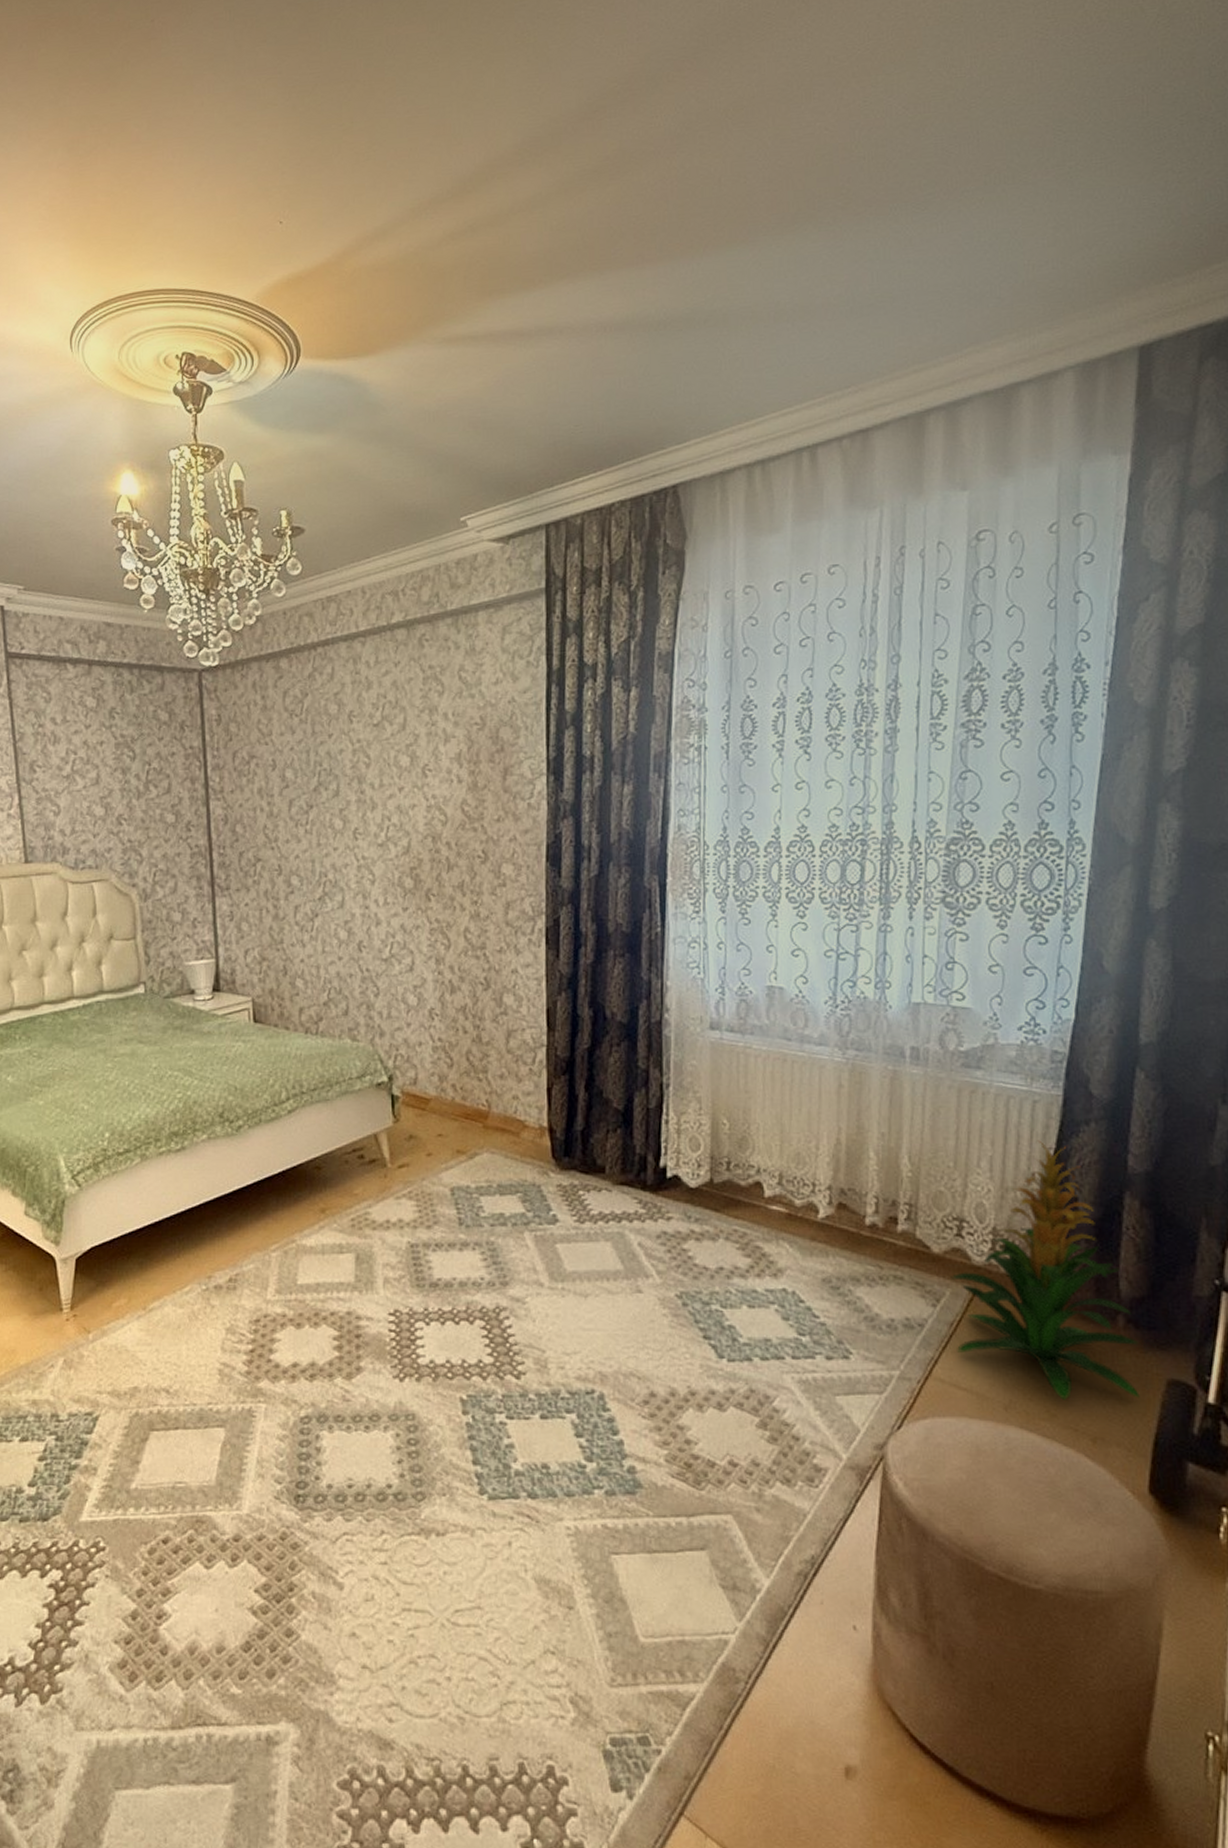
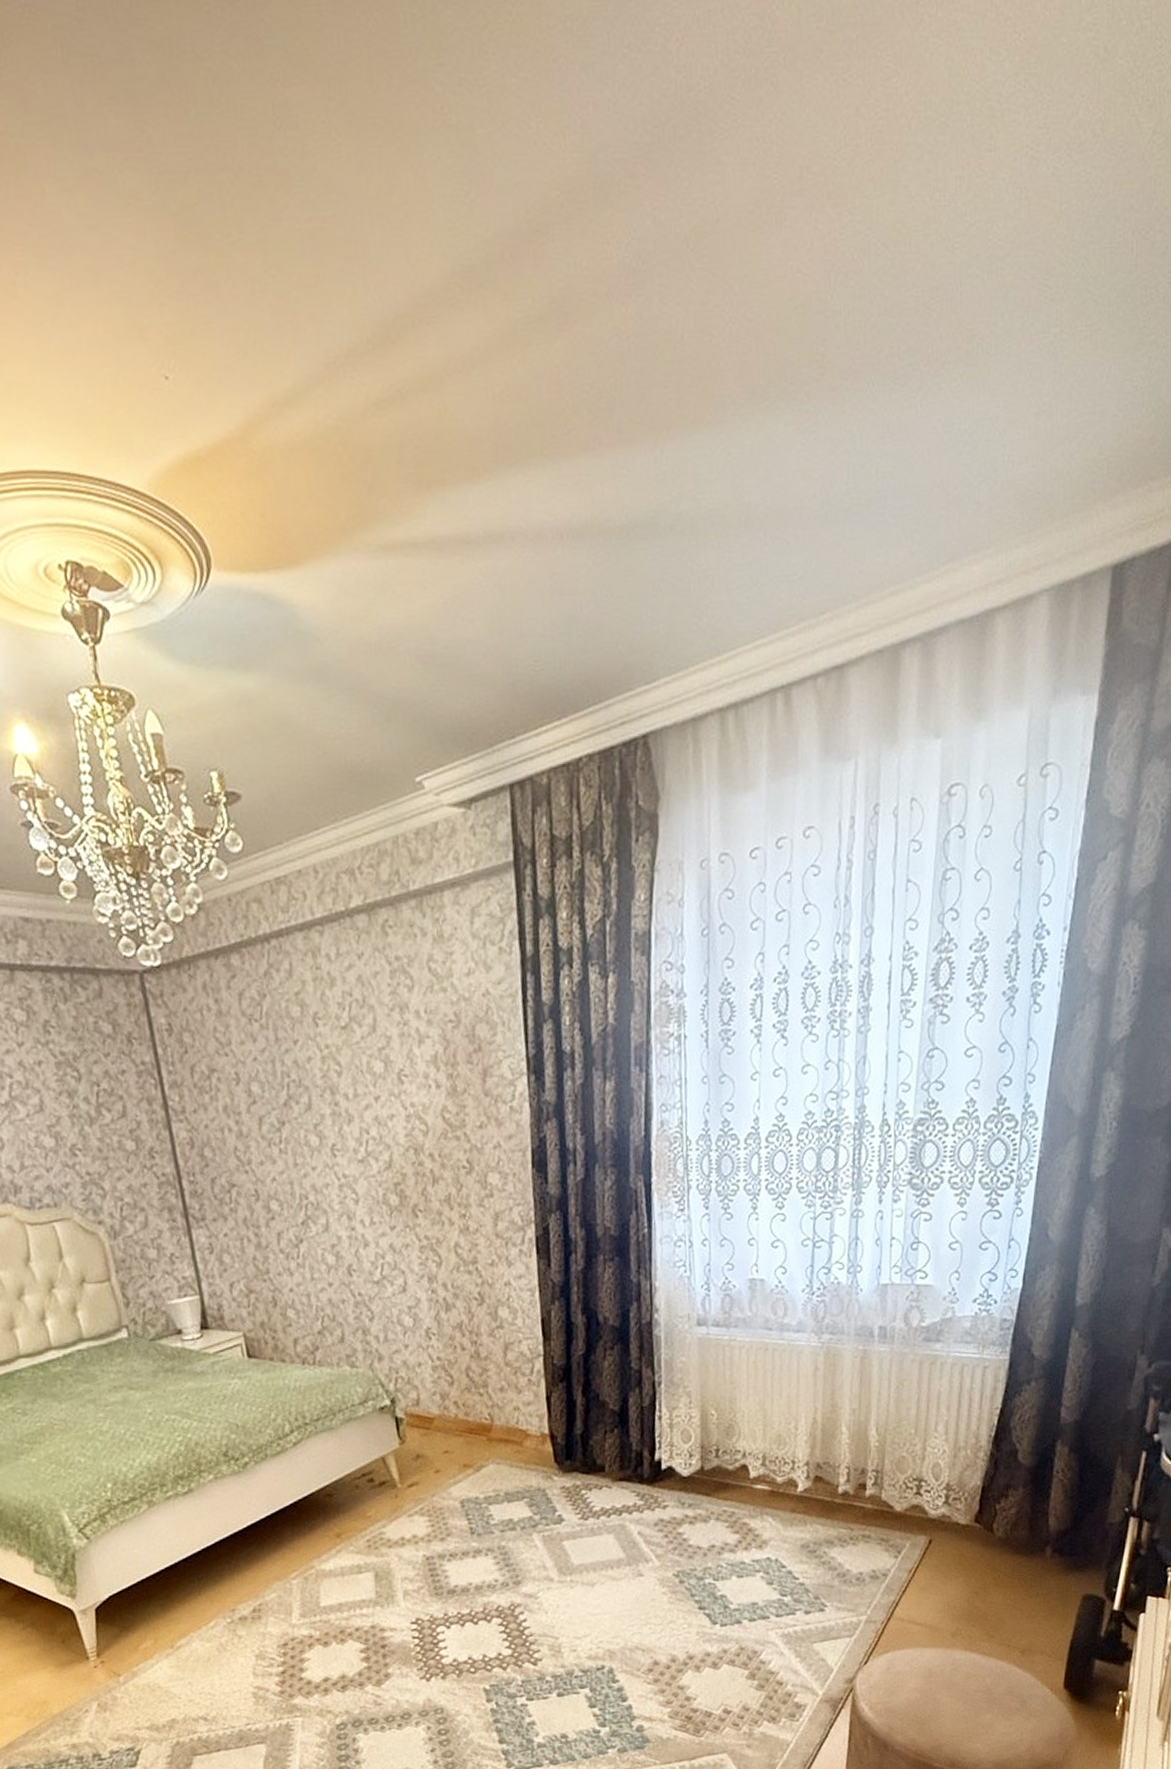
indoor plant: present [950,1140,1140,1400] -> none [910,1402,1062,1623]

